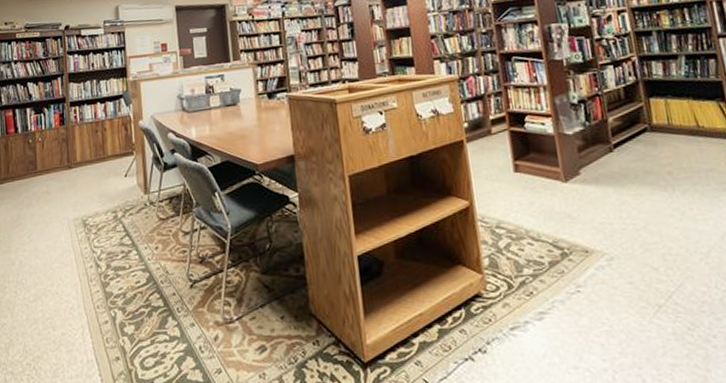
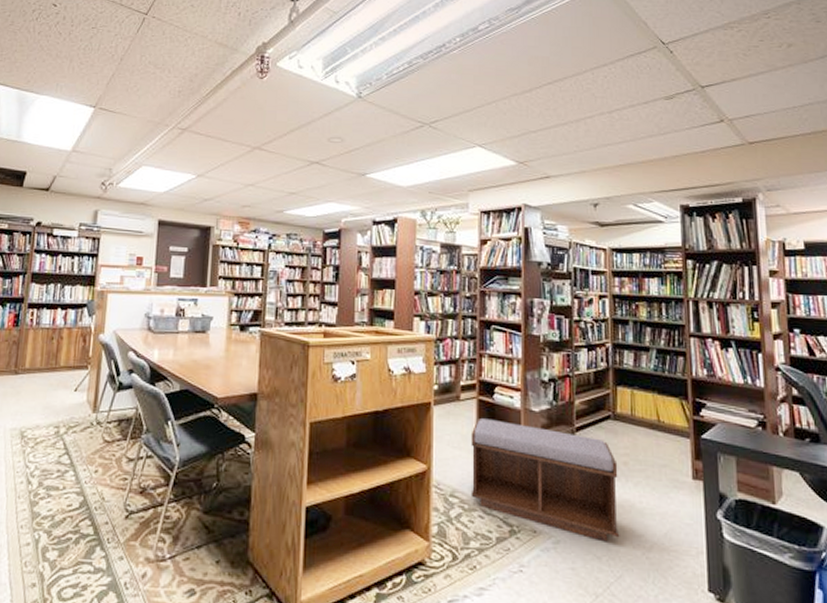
bench: none [507,148,675,253] -> present [471,418,620,542]

